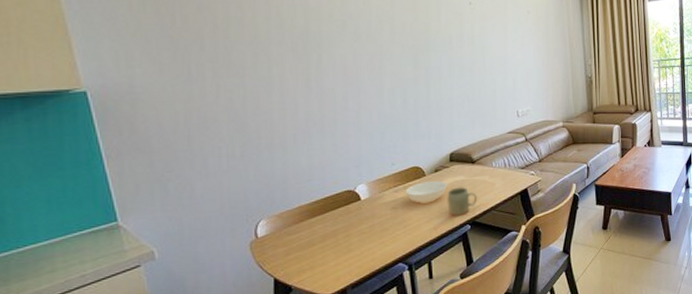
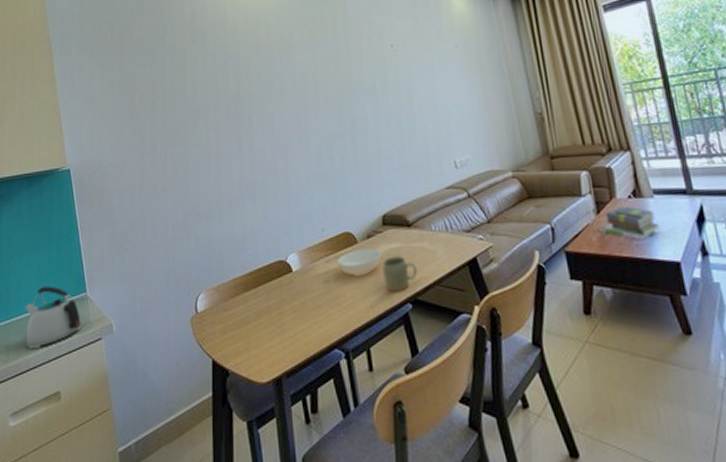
kettle: none [29,215,115,281] -> present [25,286,83,350]
books: none [624,152,662,177] -> present [603,206,660,241]

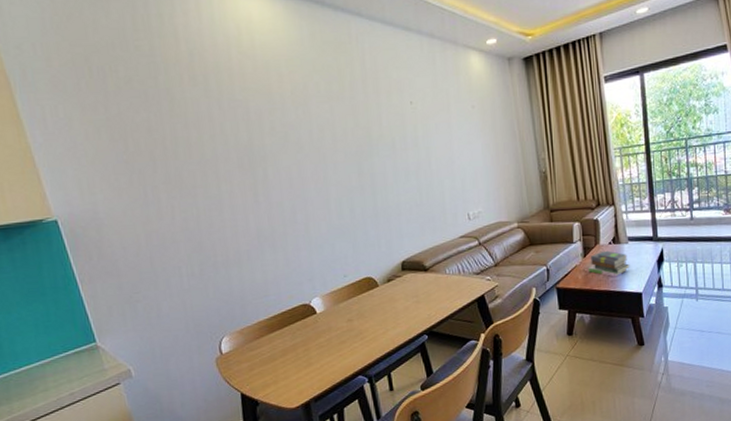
kettle: present [25,286,83,350] -> none [23,338,97,399]
bowl: present [337,248,382,276] -> none [359,290,401,315]
mug: present [382,256,417,292] -> none [401,296,433,327]

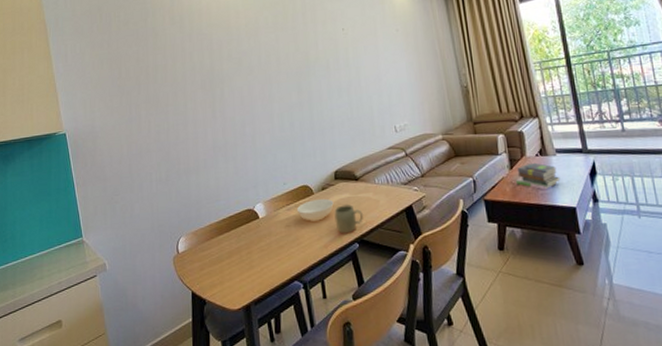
bowl: none [359,290,401,315] -> present [296,198,334,221]
mug: none [401,296,433,327] -> present [334,205,363,234]

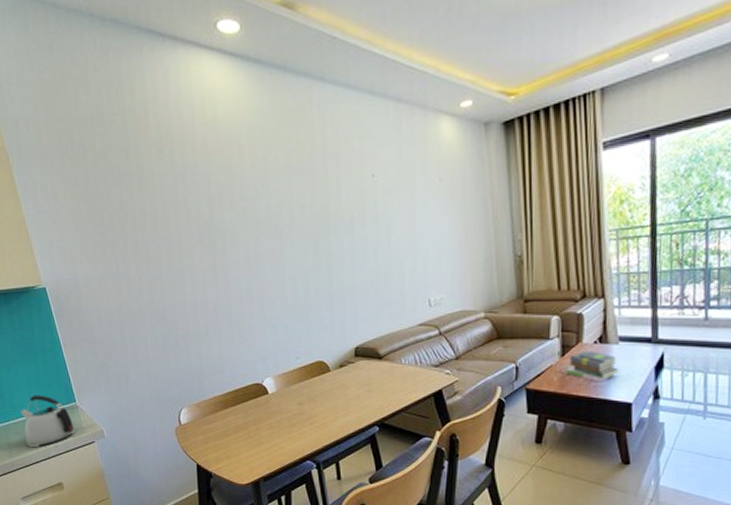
kettle: none [29,232,80,286] -> present [20,395,76,448]
bowl: present [296,198,334,221] -> none [310,376,353,400]
mug: present [334,205,363,234] -> none [353,385,385,416]

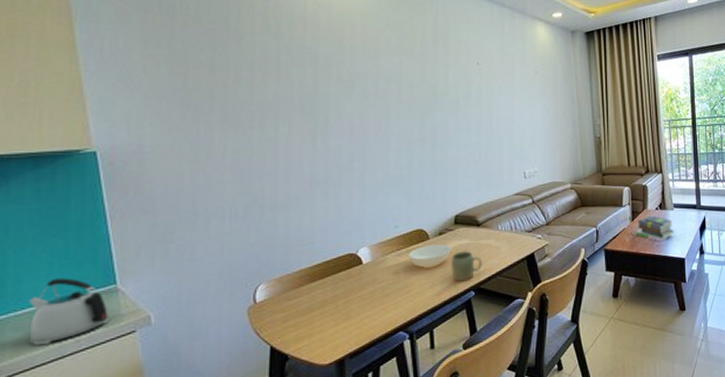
bowl: none [310,376,353,400] -> present [408,244,451,268]
mug: none [353,385,385,416] -> present [451,251,482,282]

